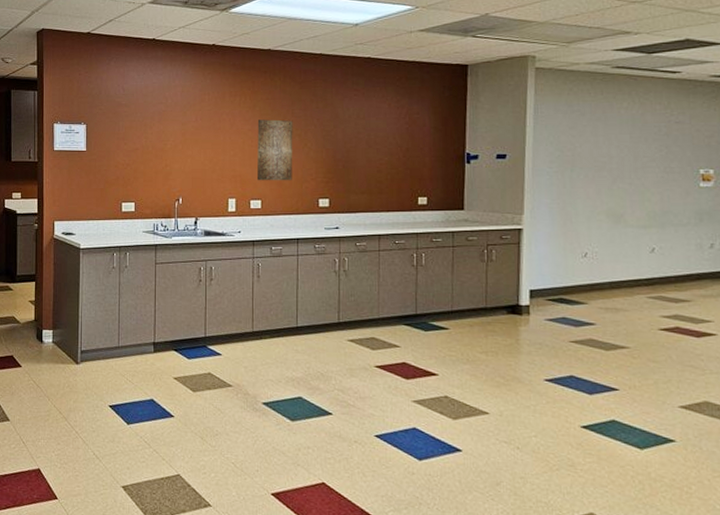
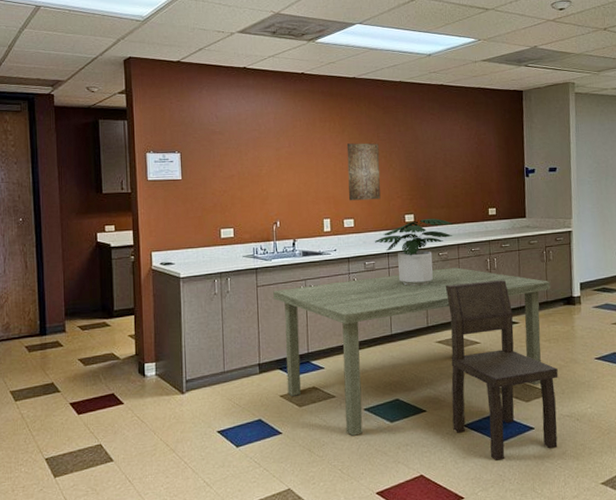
dining table: none [172,260,492,430] -> present [273,267,551,436]
potted plant: none [282,205,375,276] -> present [374,218,454,286]
dining chair: none [361,277,495,481] -> present [445,279,558,461]

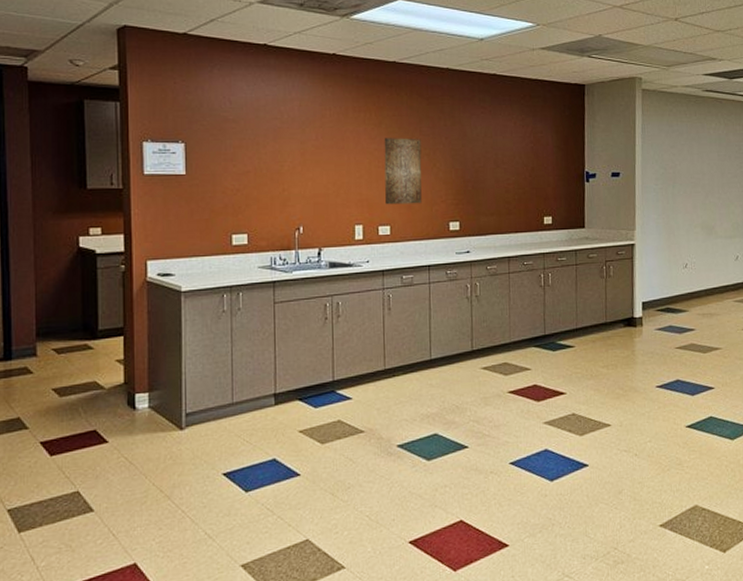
dining table: present [273,267,551,436] -> none [293,283,611,477]
potted plant: present [374,218,454,286] -> none [413,227,504,304]
dining chair: present [445,279,558,461] -> none [493,297,616,502]

